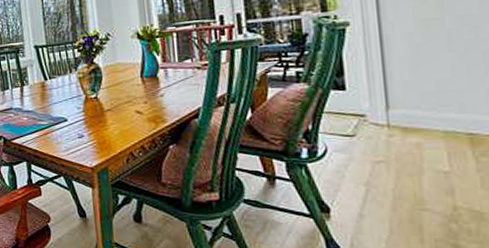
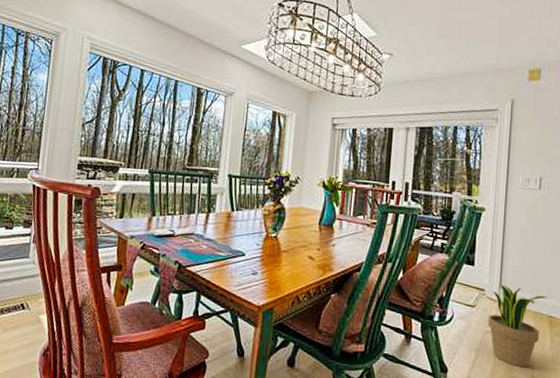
potted plant: none [376,105,460,197] -> present [488,284,547,368]

